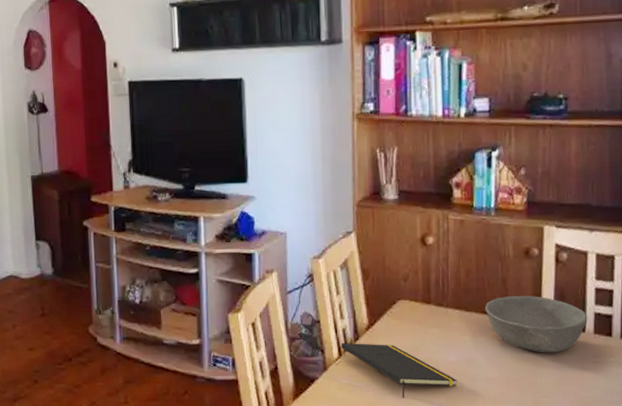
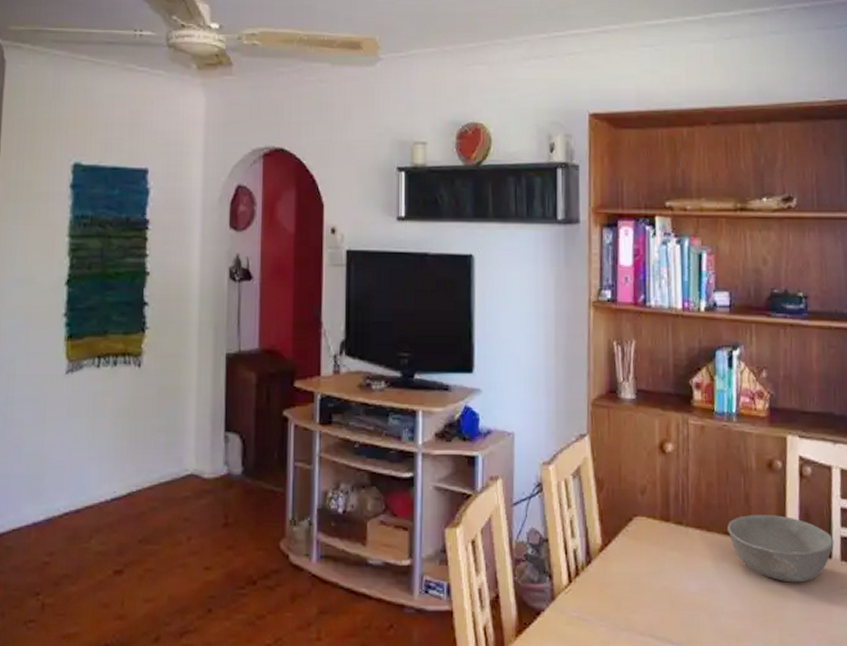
notepad: present [341,342,457,398] -> none [571,566,698,636]

